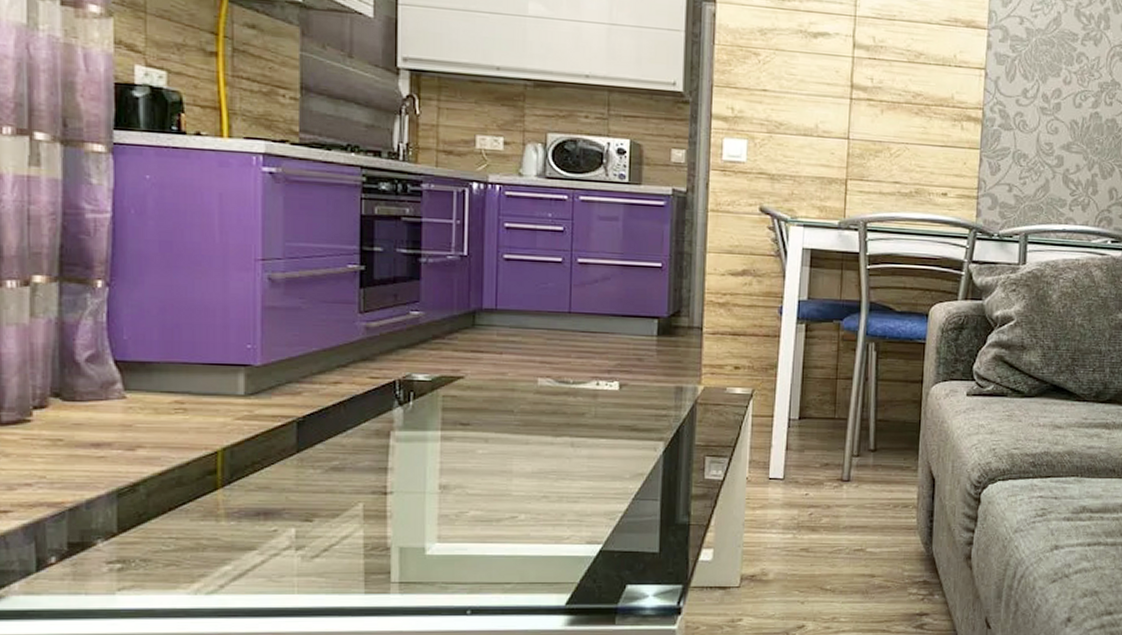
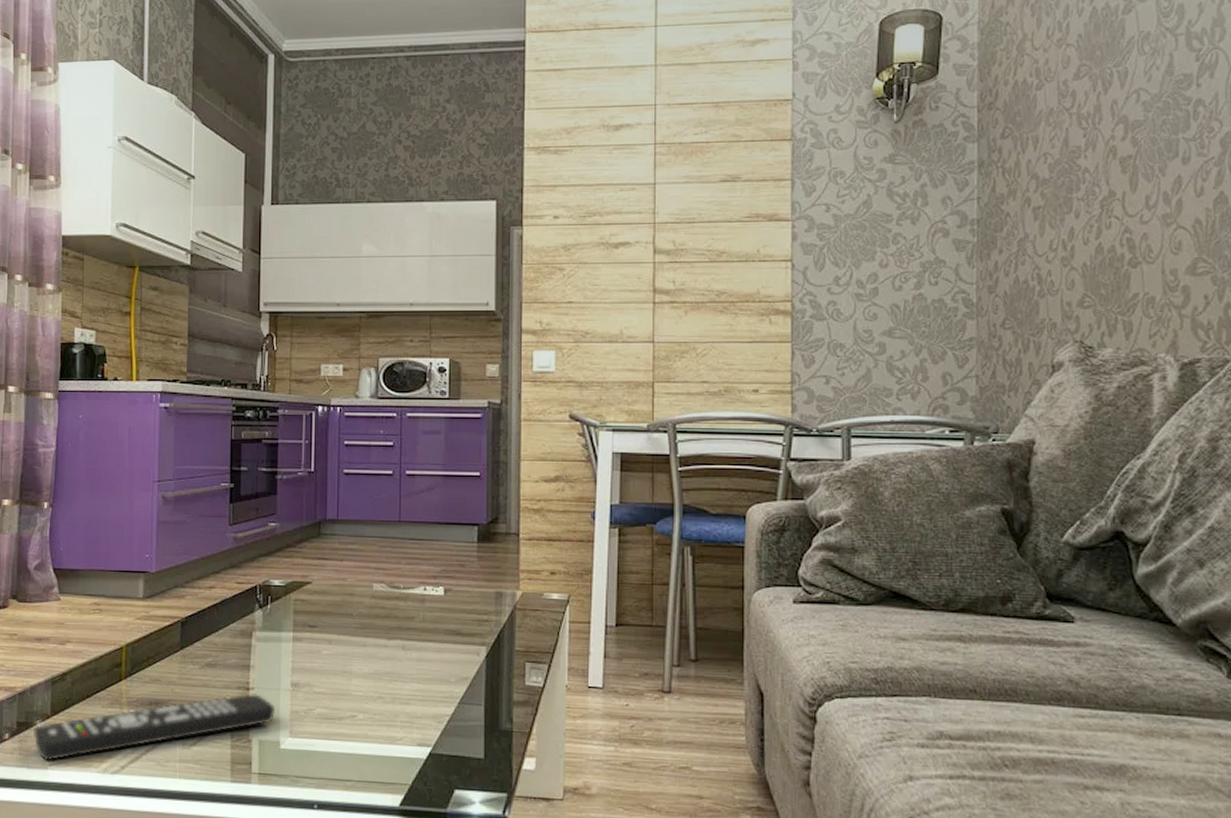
remote control: none [93,498,420,585] -> present [33,693,276,761]

